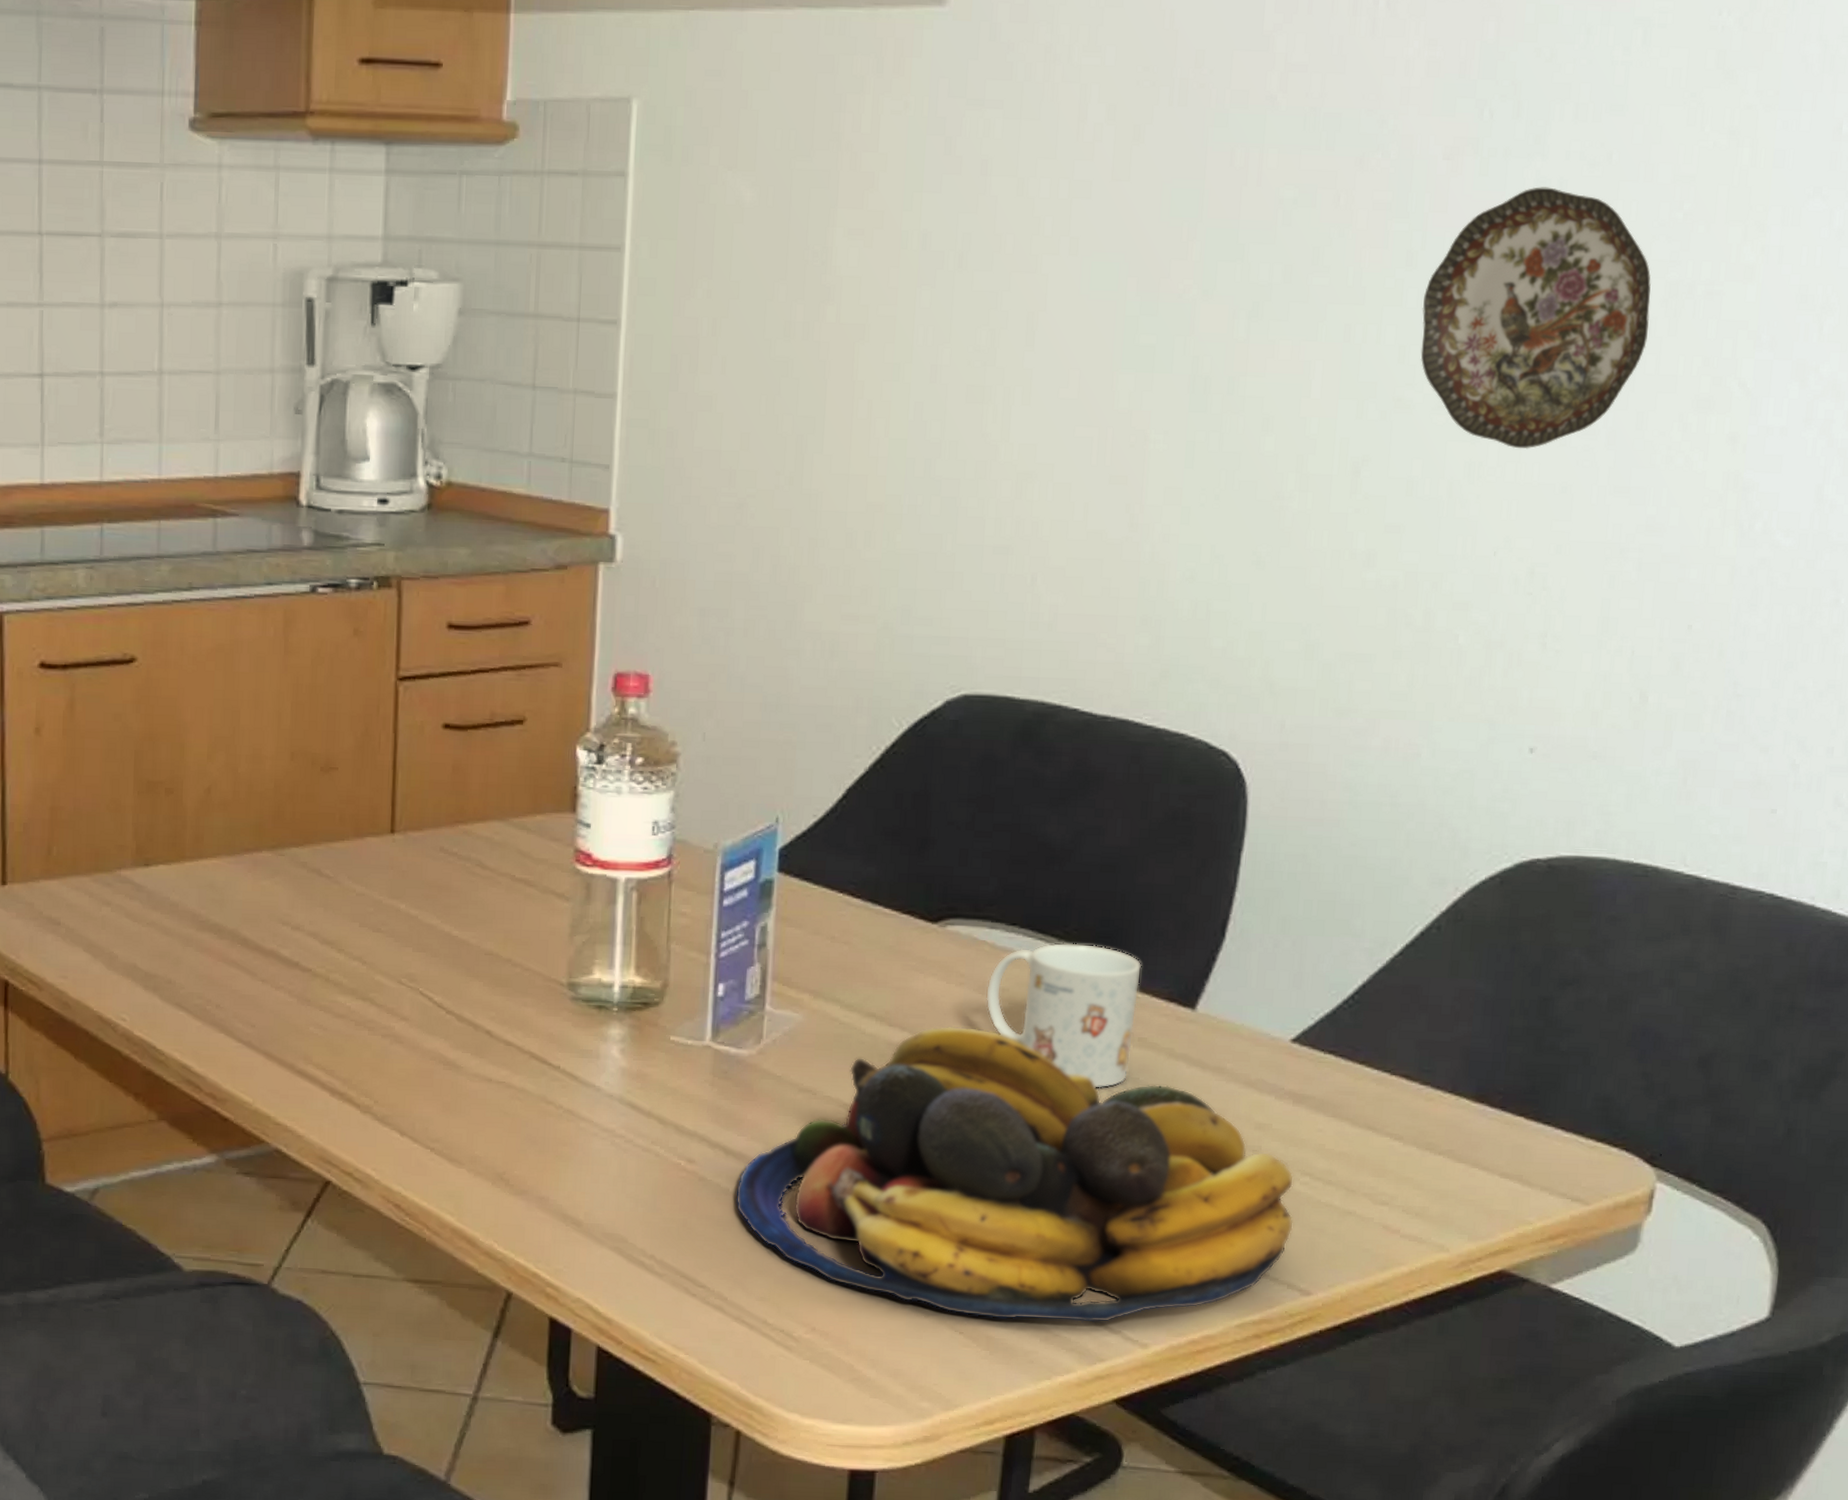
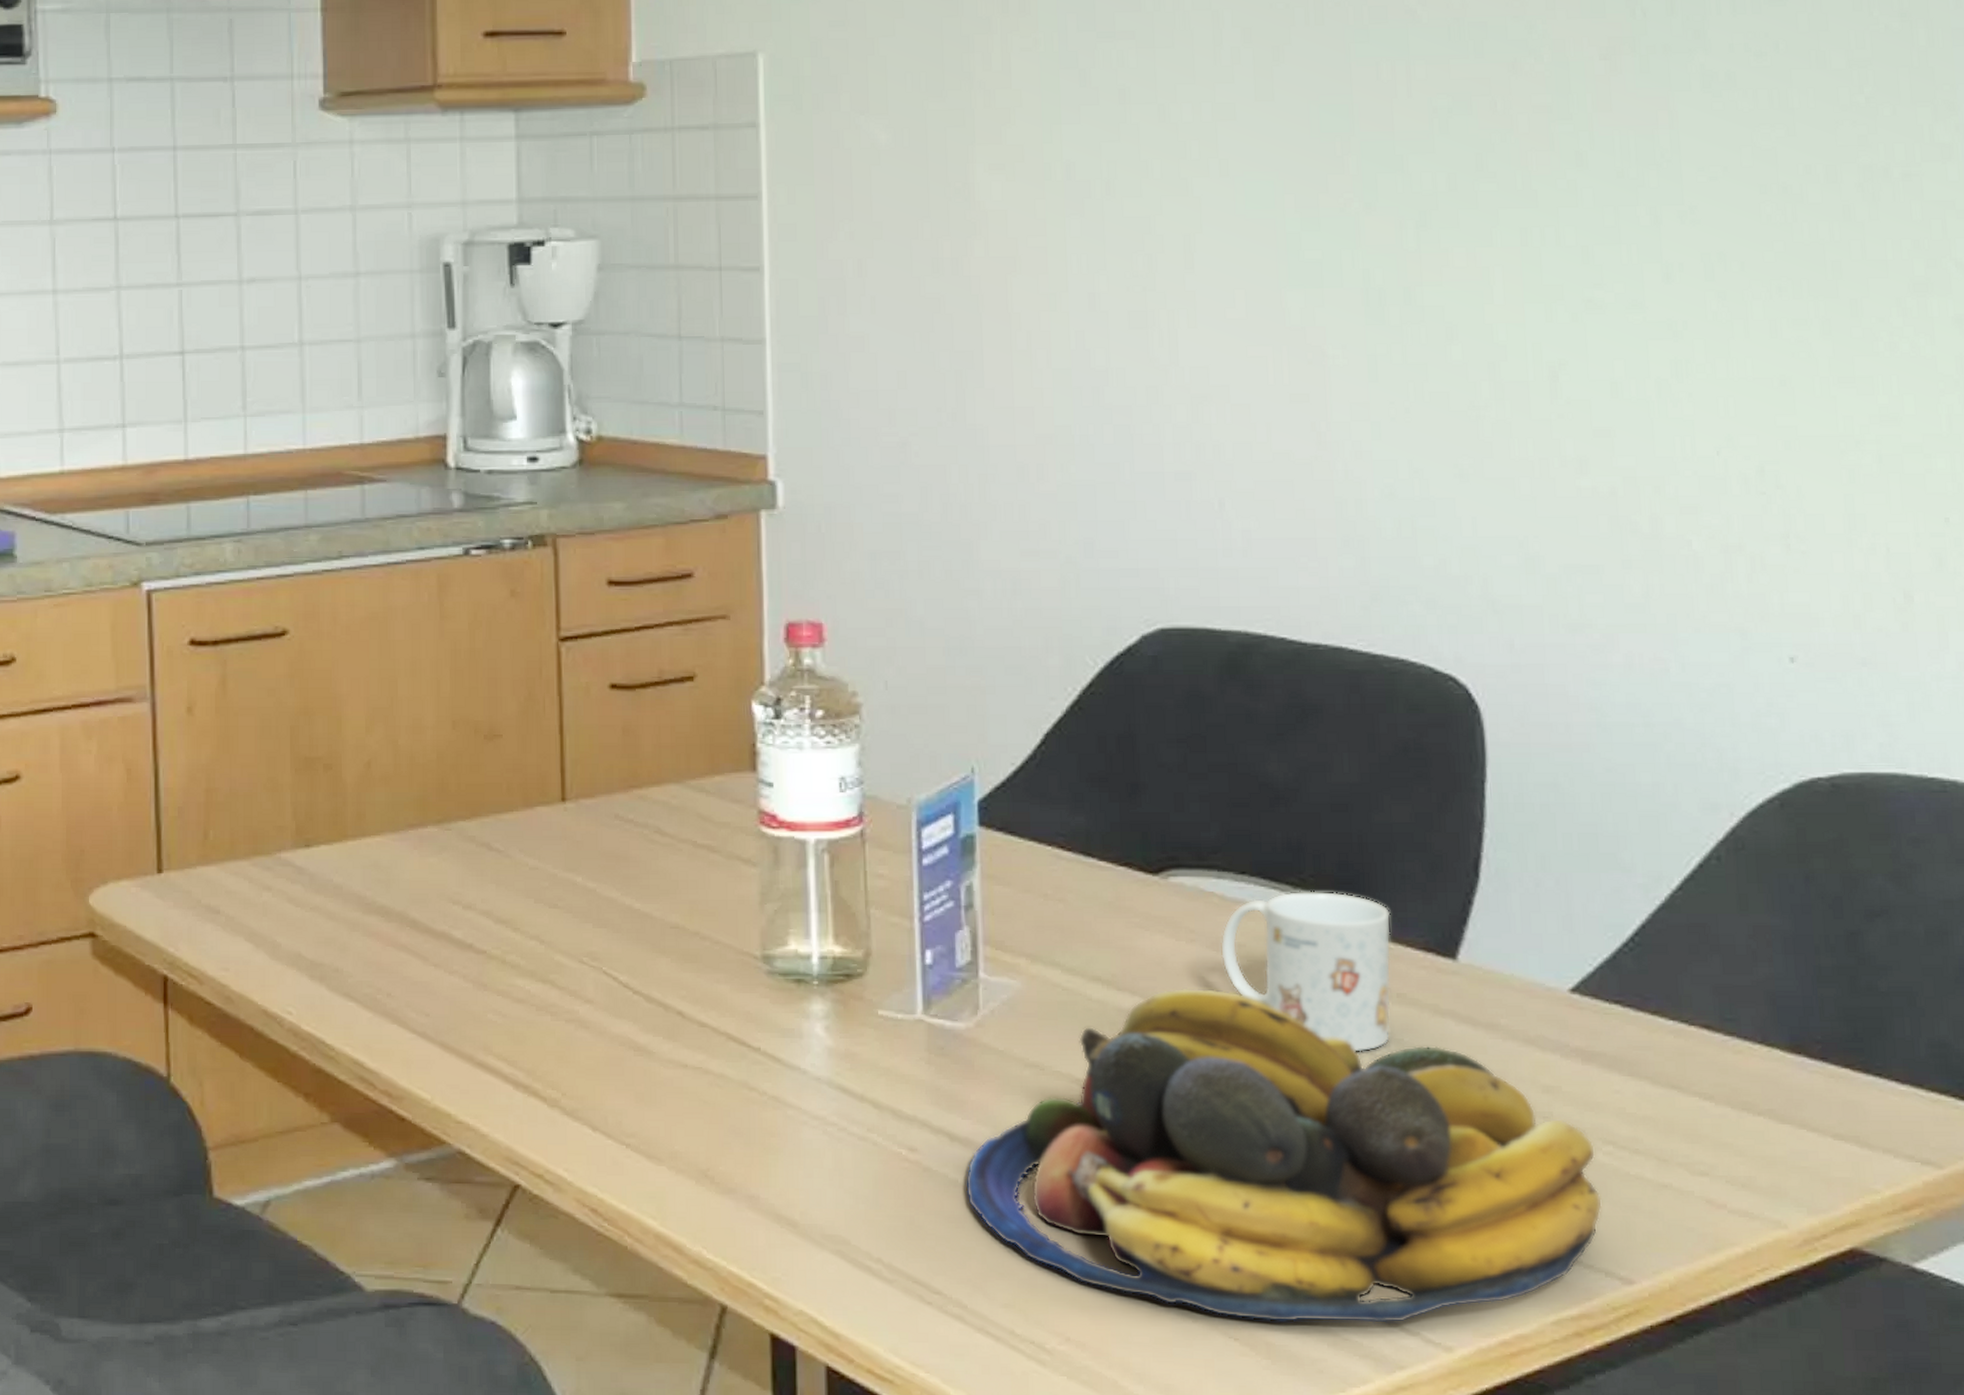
decorative plate: present [1420,187,1651,449] -> none [1600,80,1848,344]

